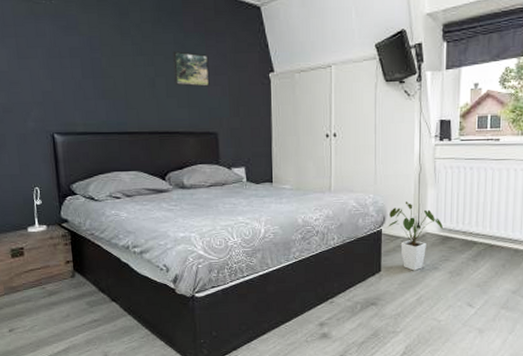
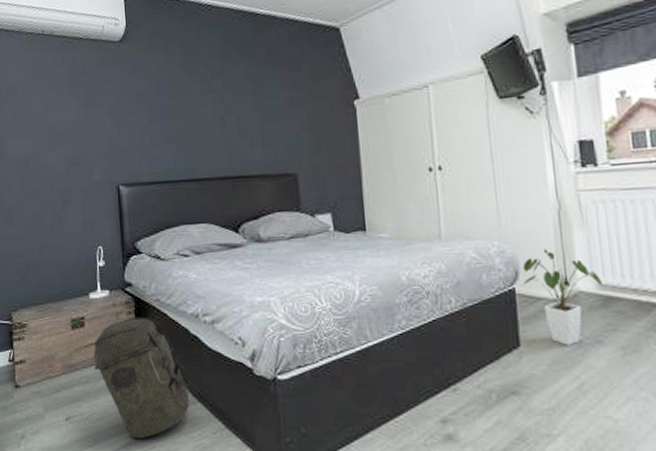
backpack: none [33,247,121,345] -> present [93,316,189,439]
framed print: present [173,51,210,88] -> none [244,85,286,124]

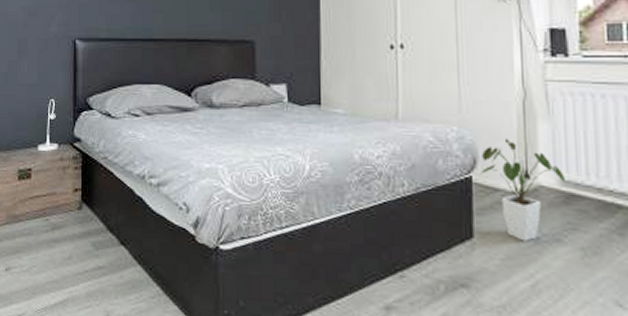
backpack: present [93,316,189,439] -> none [37,172,131,297]

